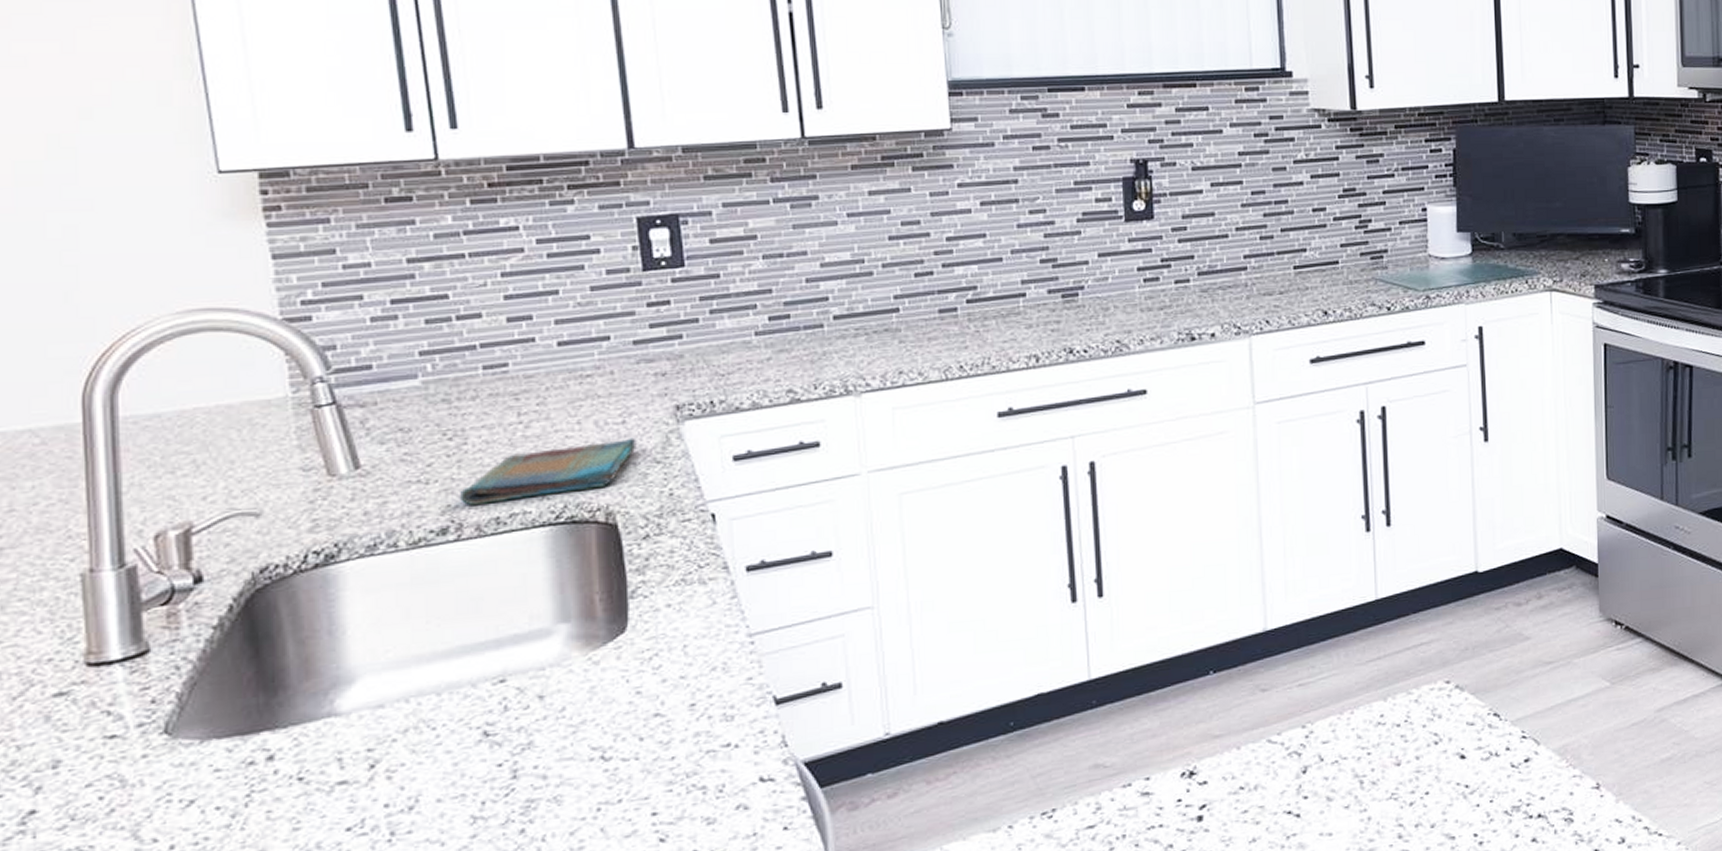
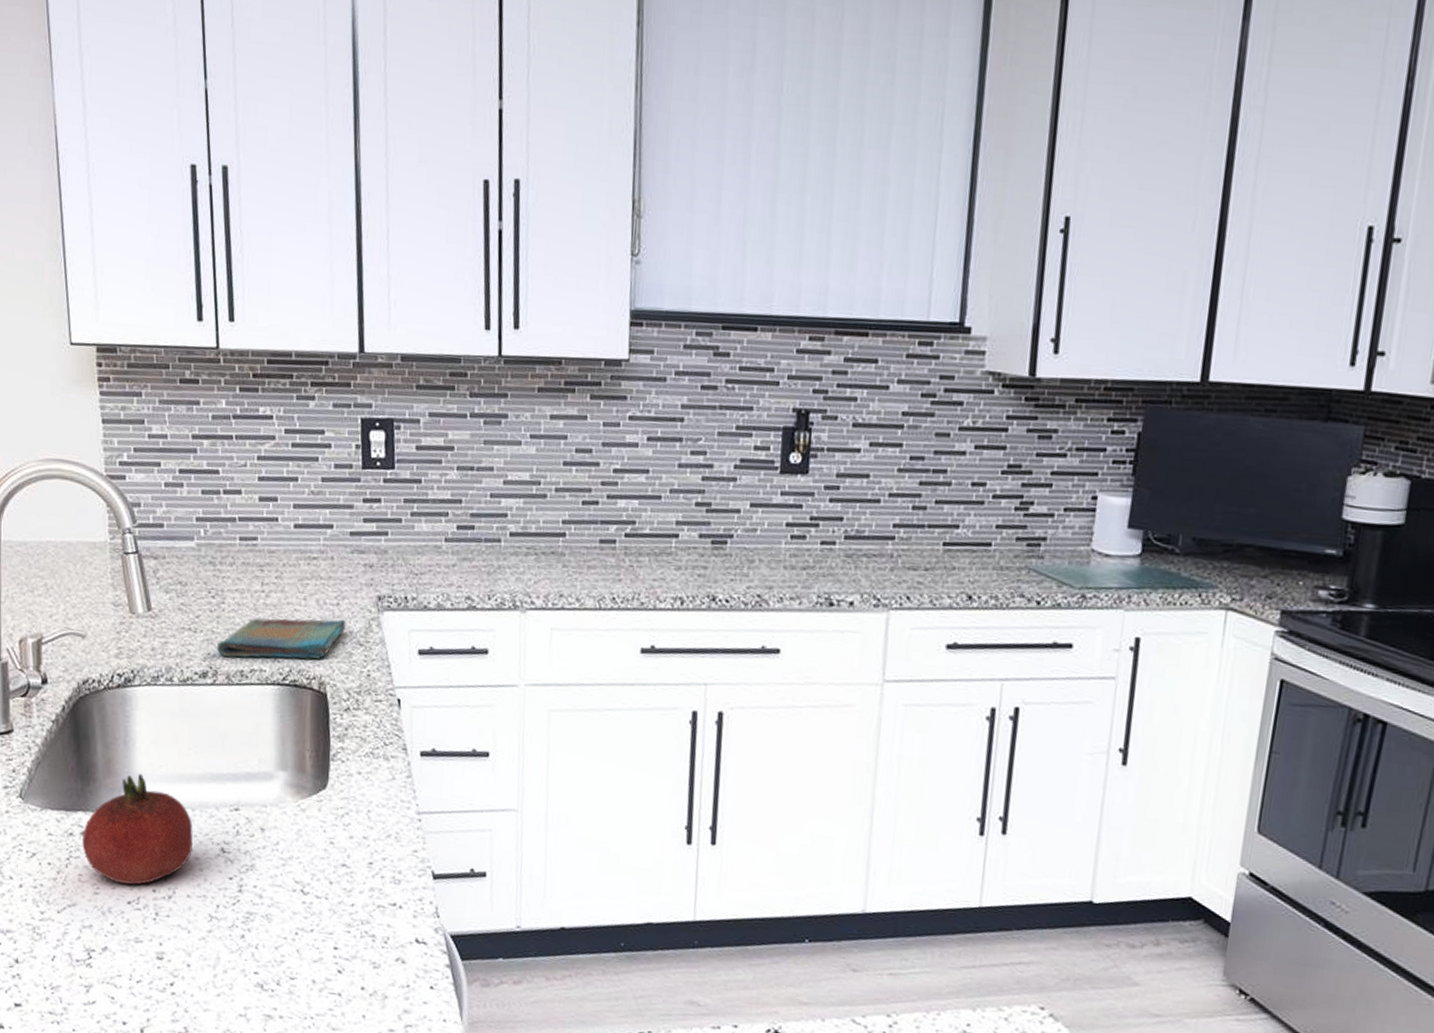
fruit: none [270,665,441,809] -> present [82,773,193,885]

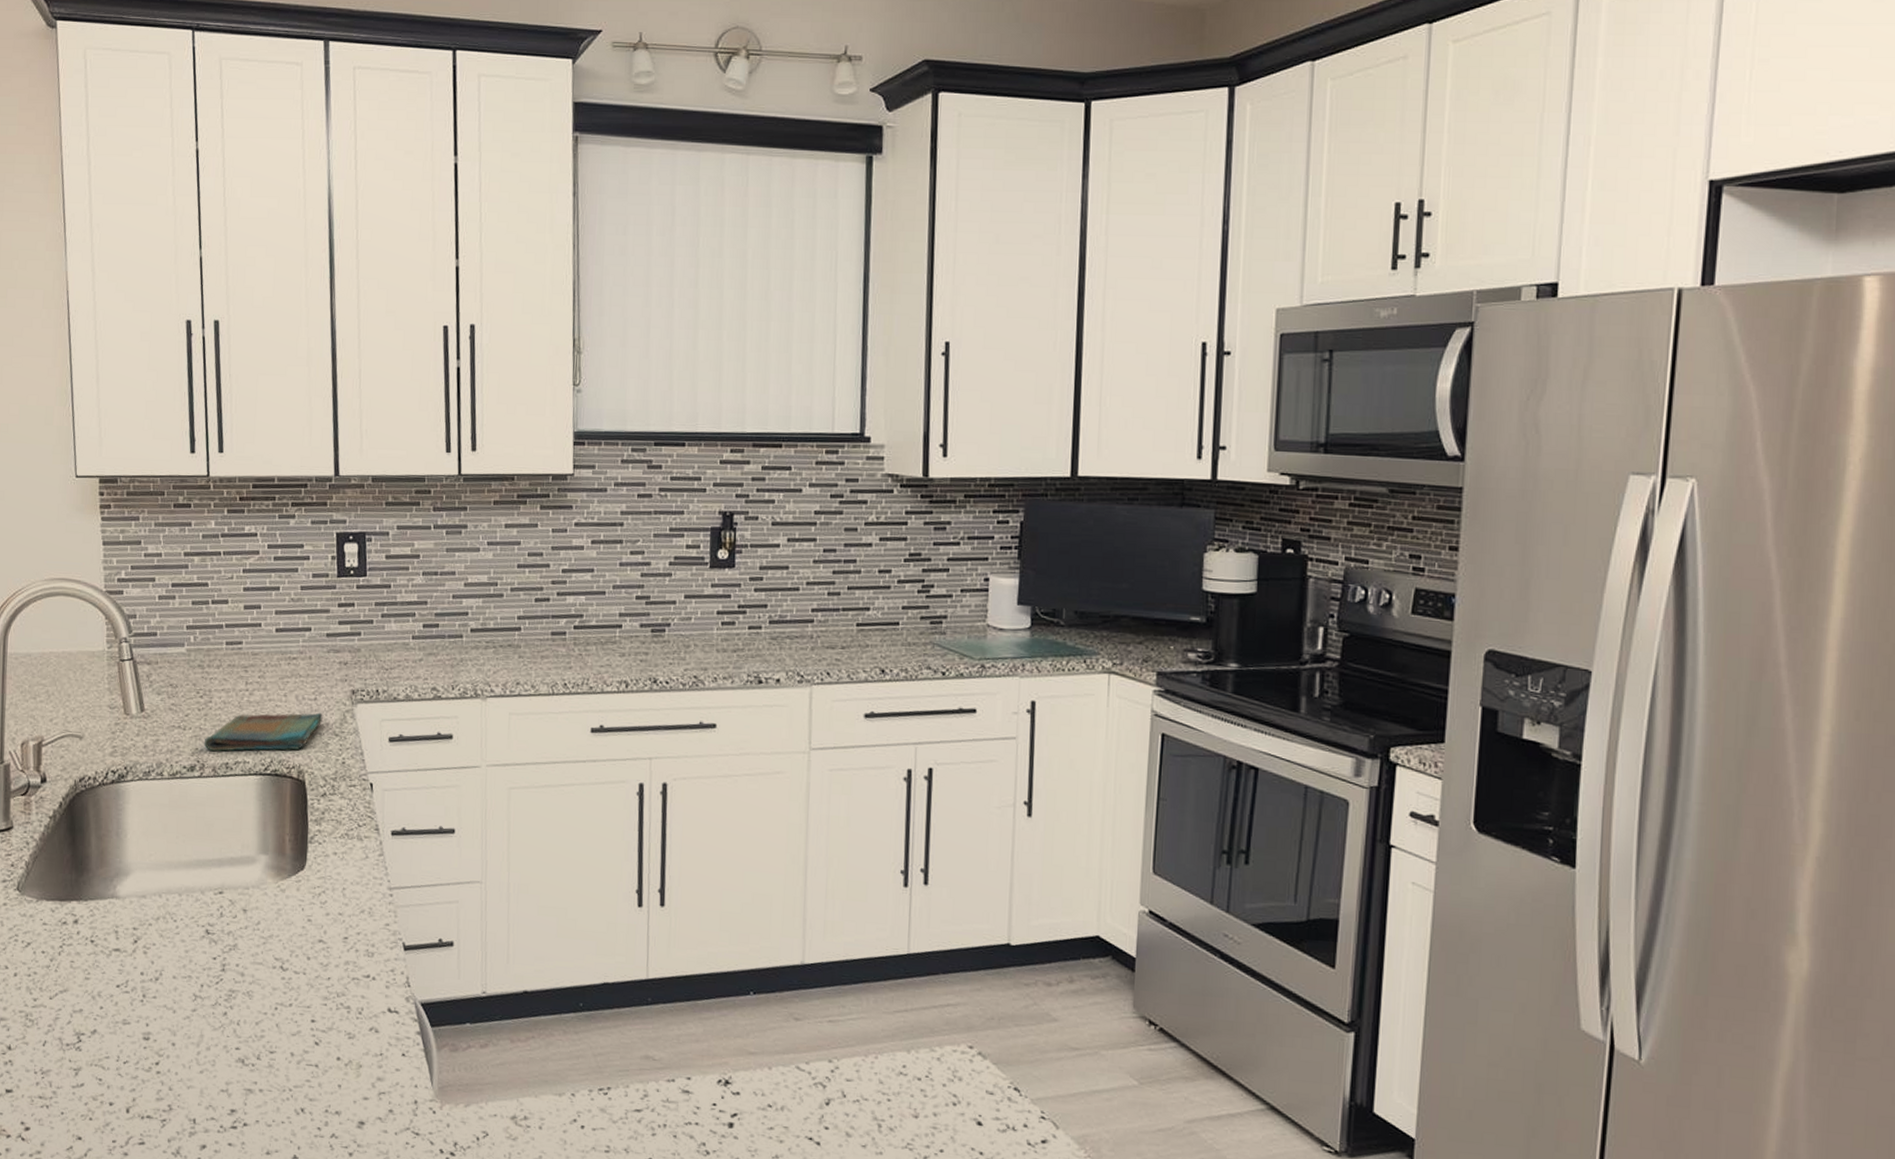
fruit: present [82,773,193,885] -> none [75,862,180,969]

